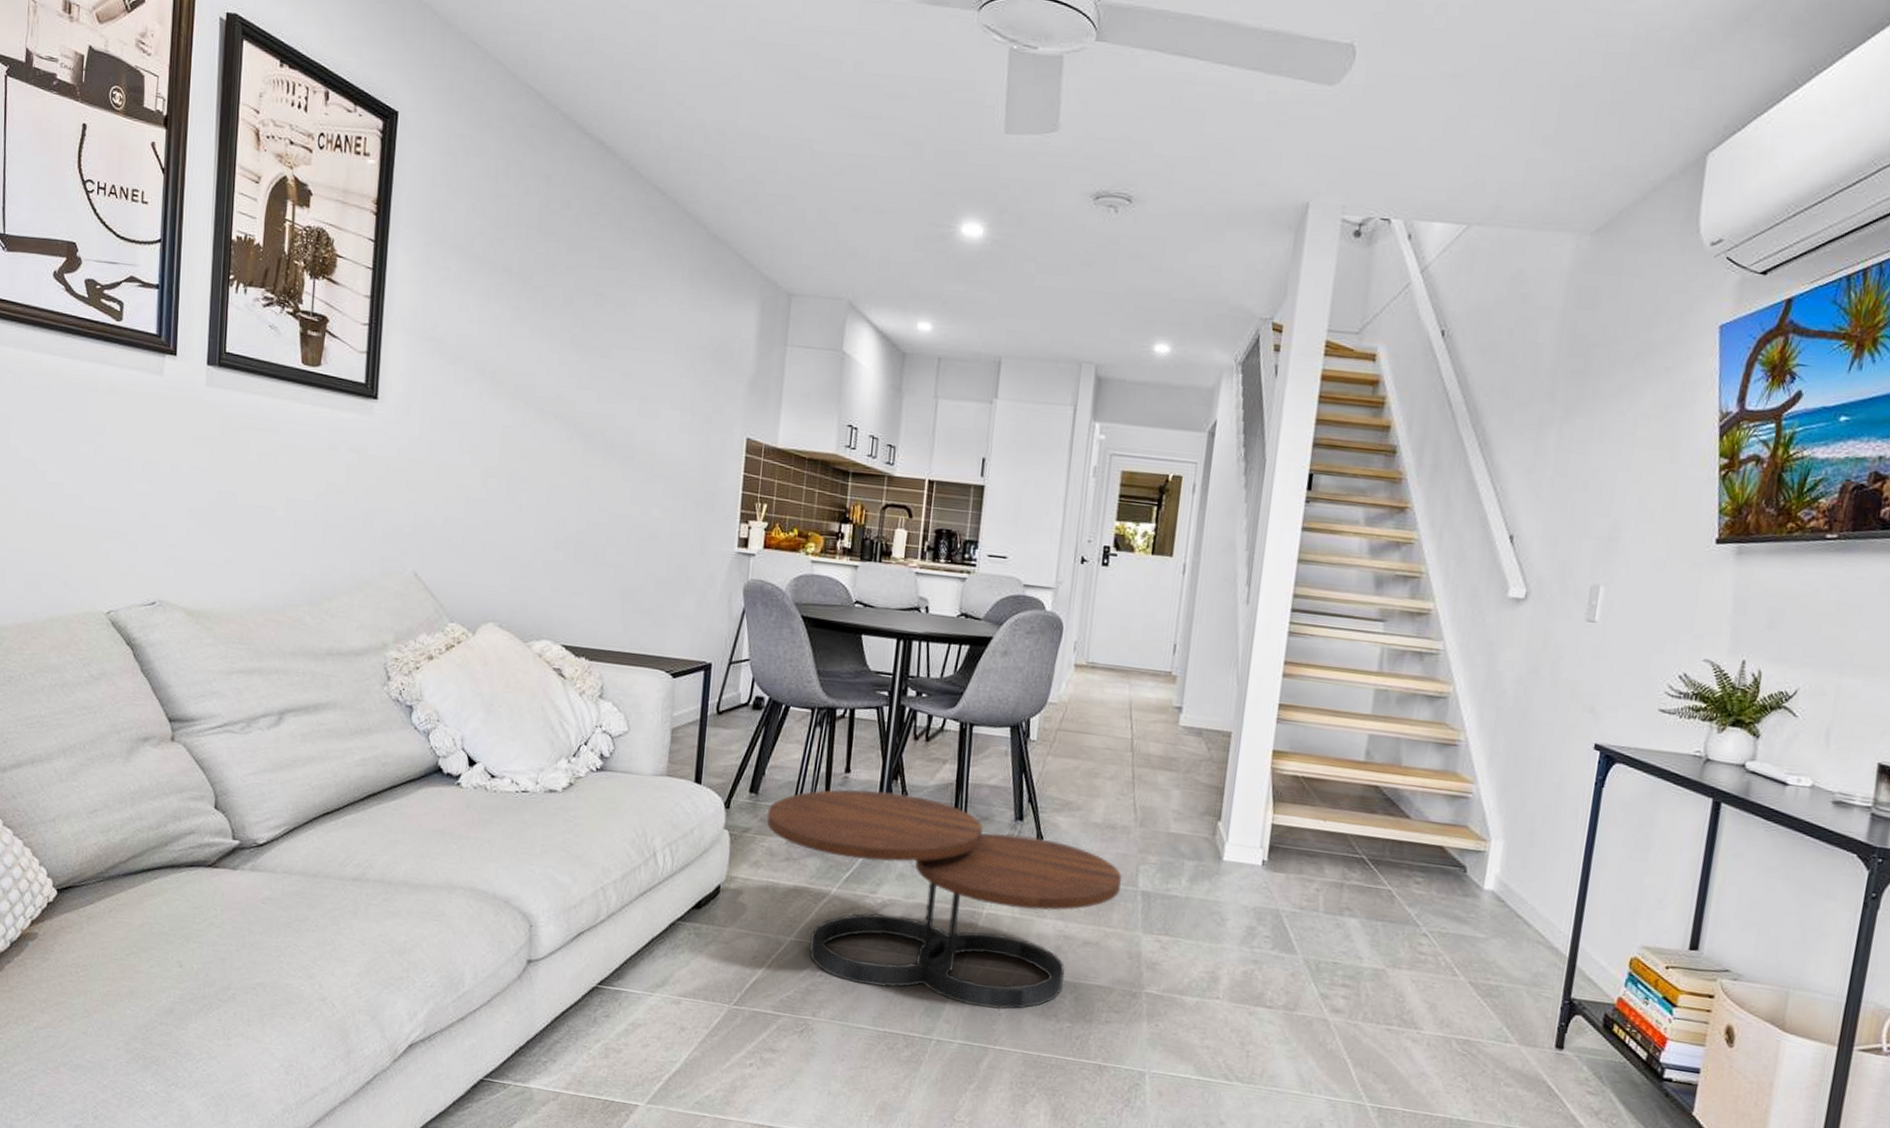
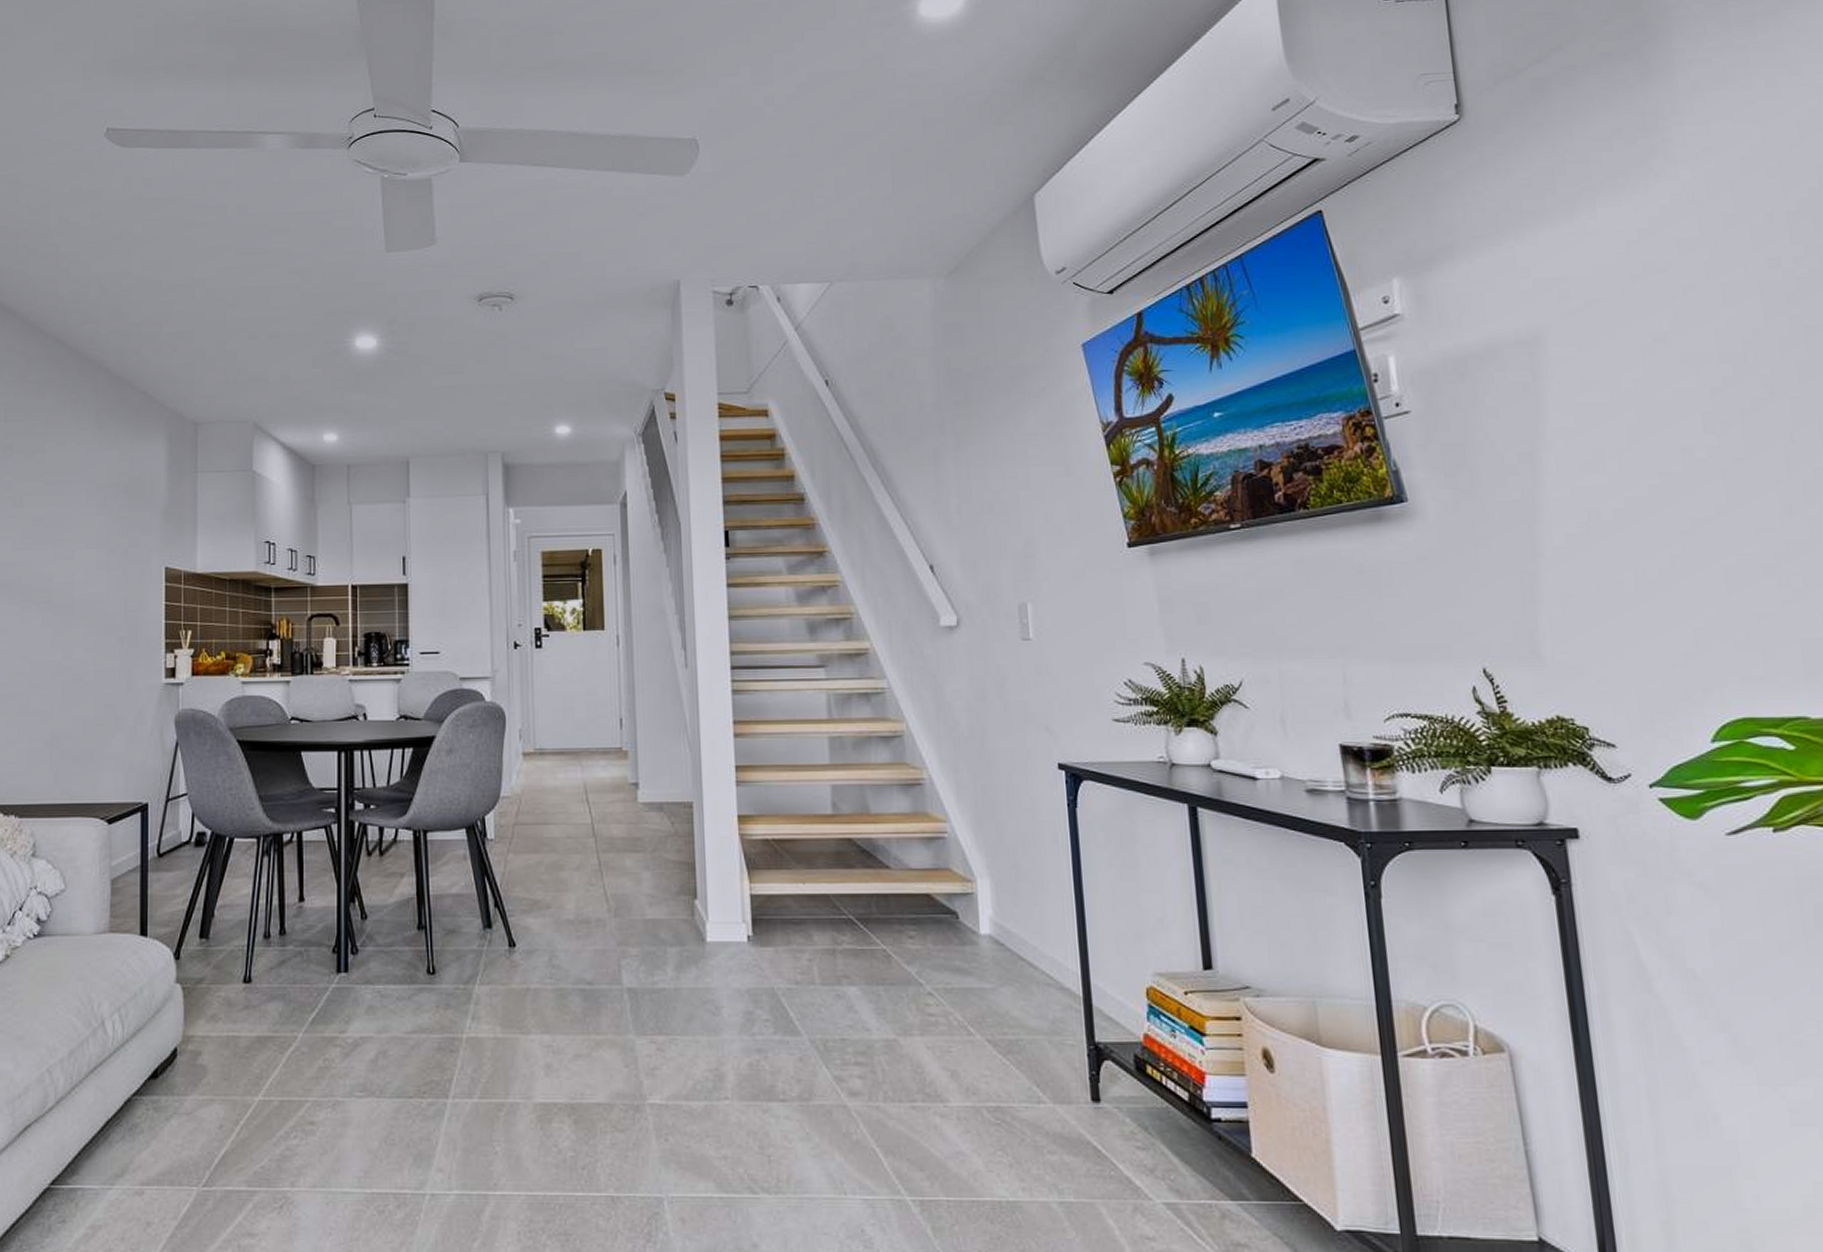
coffee table: present [766,789,1123,1010] -> none [220,917,605,1148]

